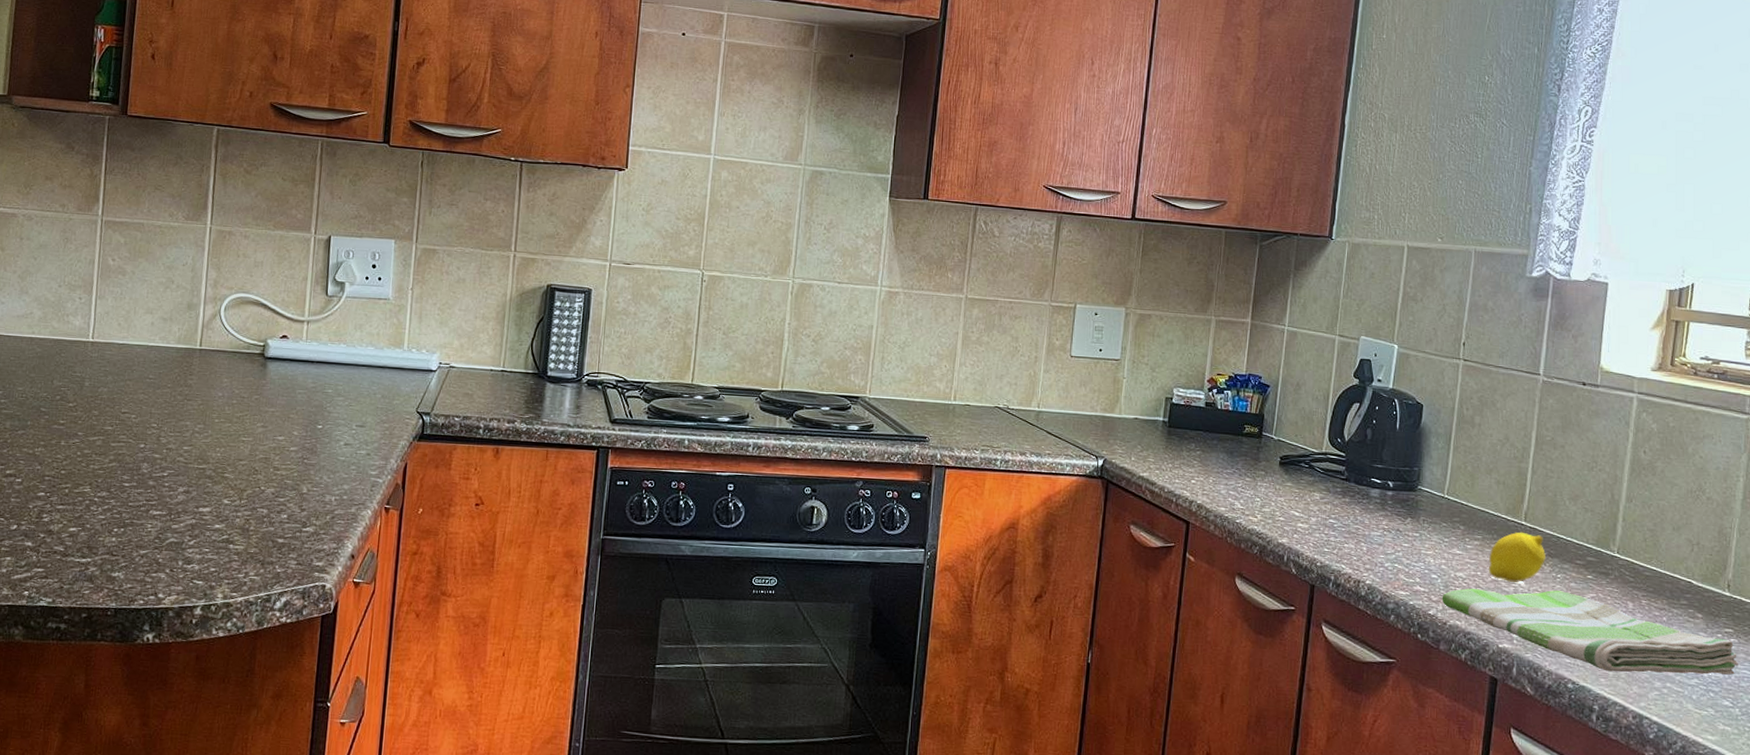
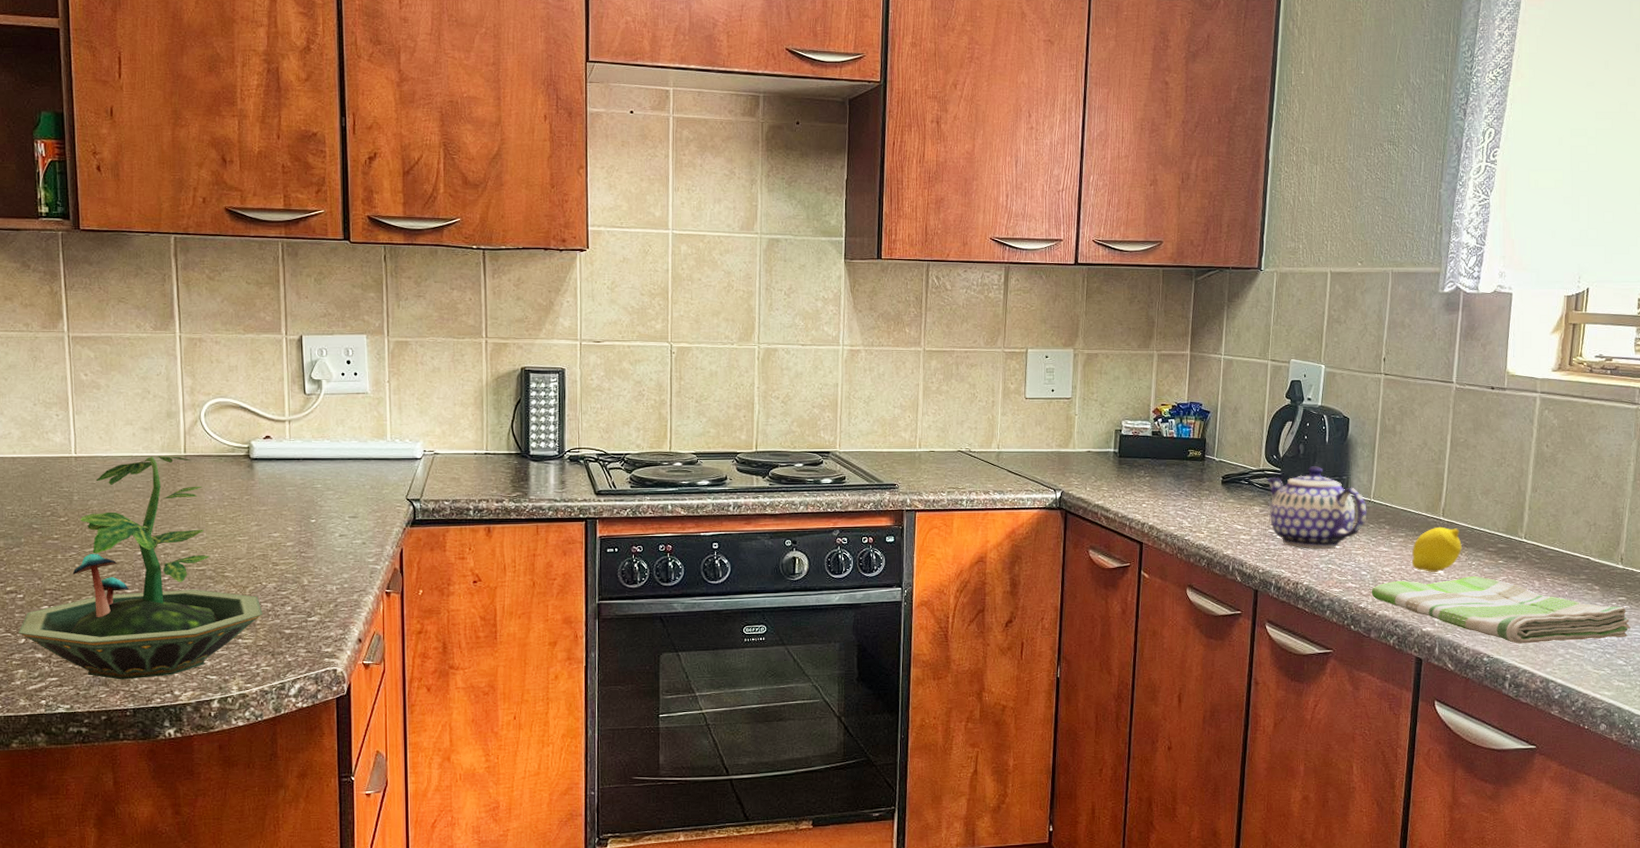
terrarium: none [12,347,258,577] -> present [19,455,263,680]
teapot: none [1328,454,1440,547] -> present [1265,466,1367,550]

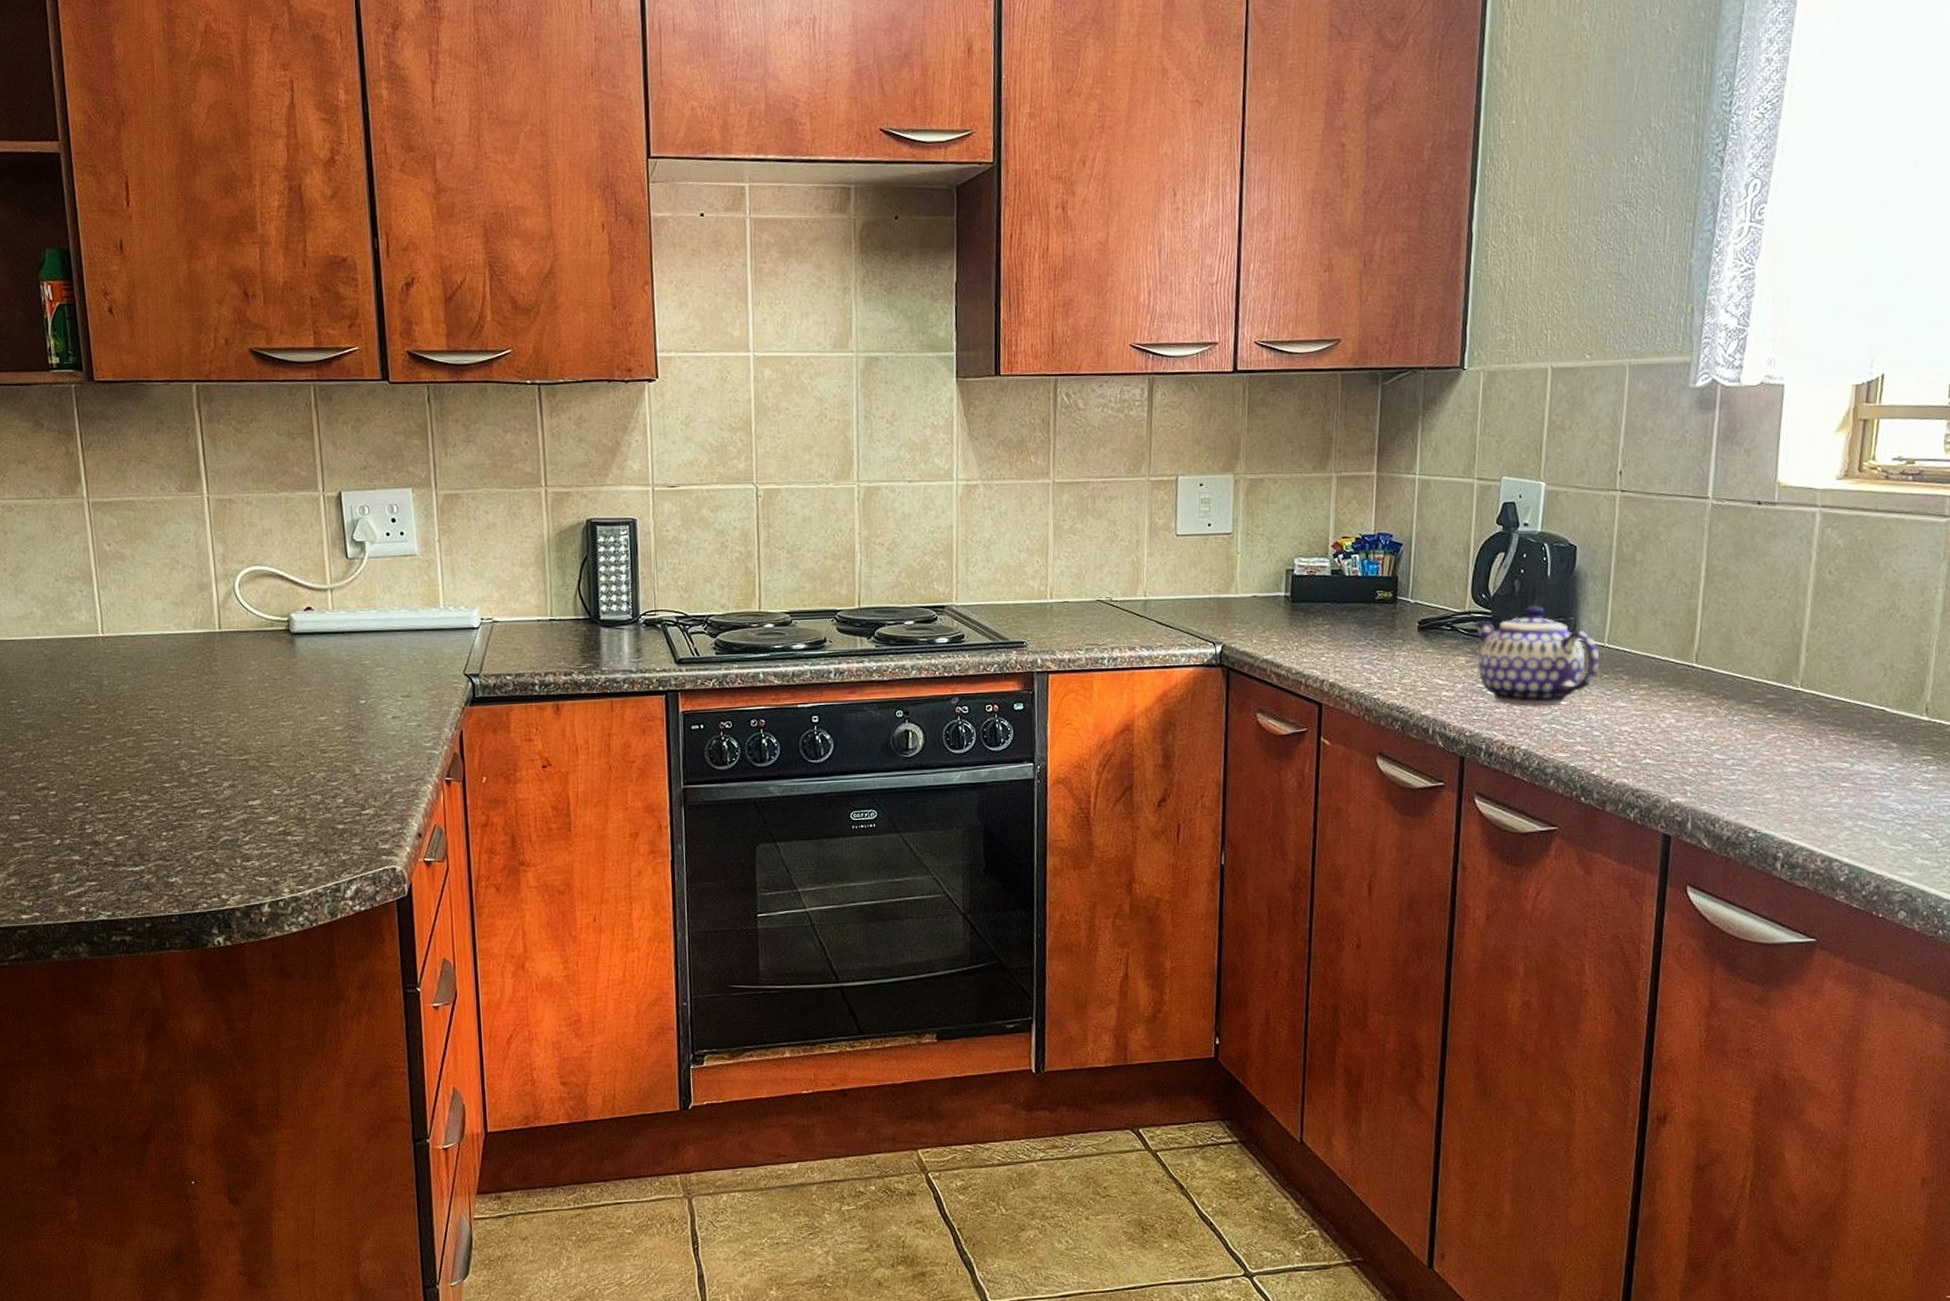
terrarium: present [19,455,263,680] -> none [53,632,312,883]
dish towel: present [1371,576,1631,644] -> none [1606,734,1938,816]
fruit: present [1411,526,1462,573] -> none [1656,675,1720,731]

